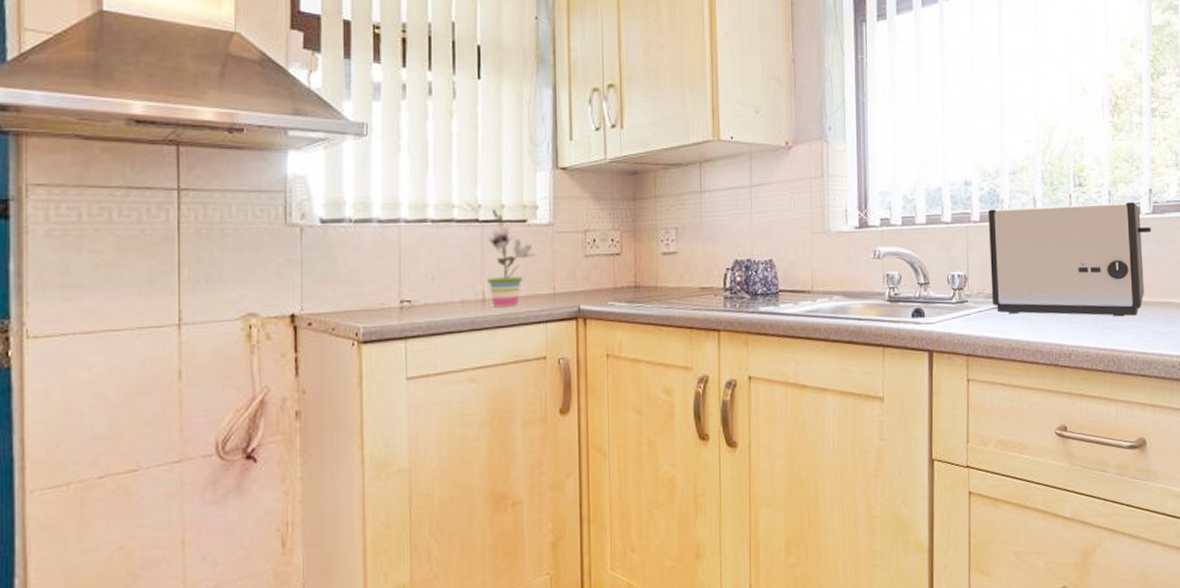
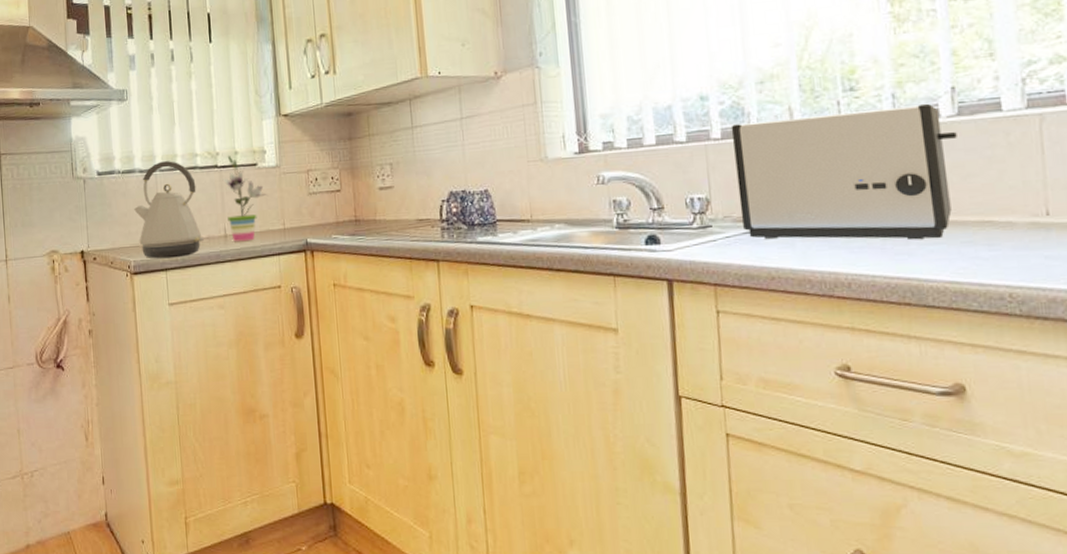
kettle: none [368,211,456,326] -> present [134,161,204,259]

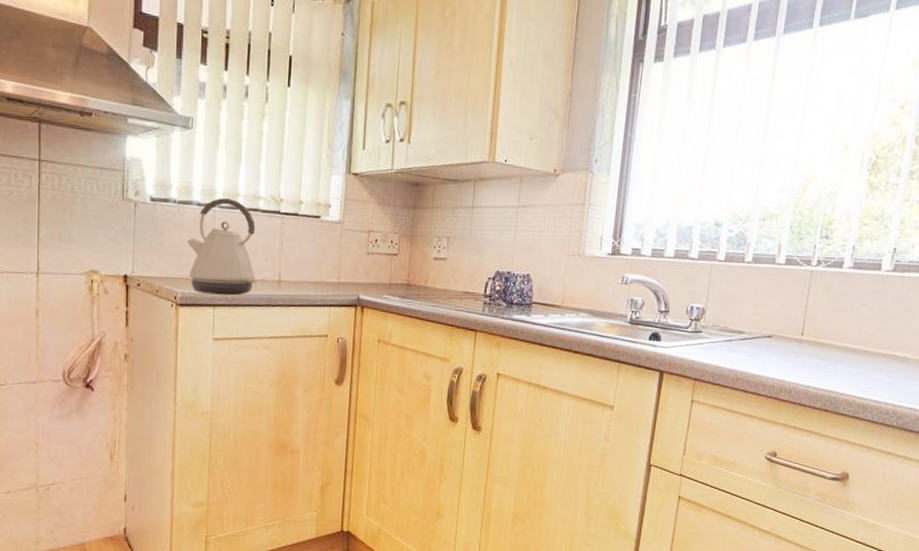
potted plant: present [222,155,267,242] -> none [283,203,326,290]
toaster: present [731,103,957,241] -> none [724,251,889,364]

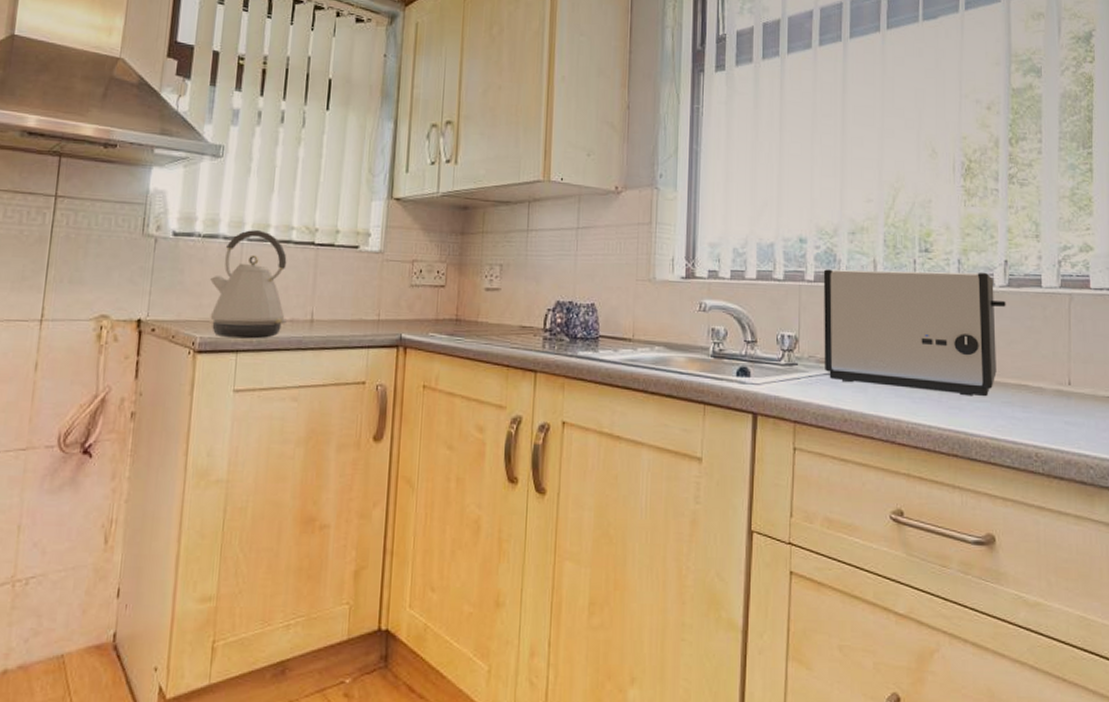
toaster: none [724,251,889,364] -> present [823,269,1006,397]

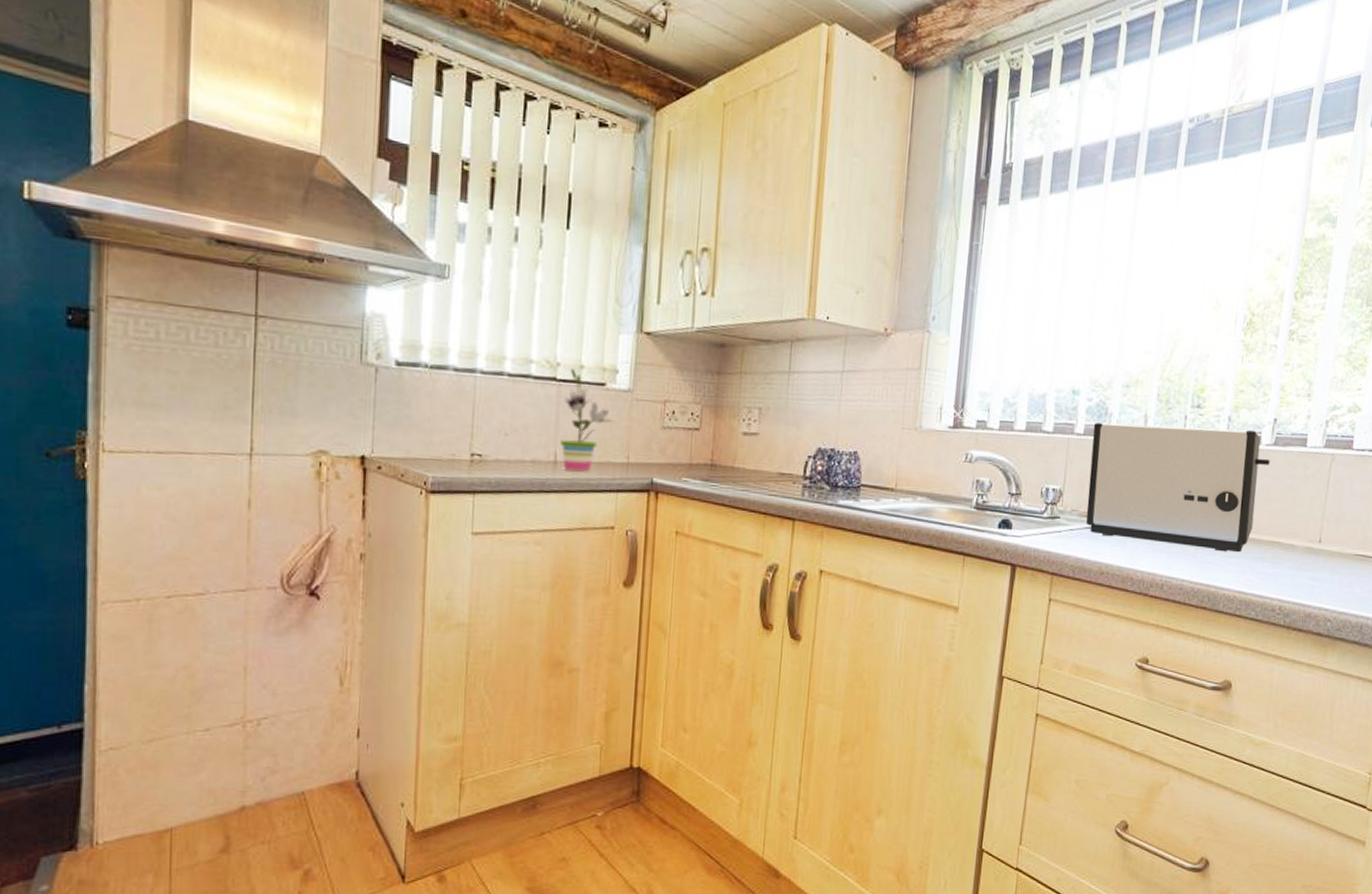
kettle: present [210,230,287,339] -> none [441,362,527,480]
potted plant: none [317,233,365,330] -> present [560,368,613,472]

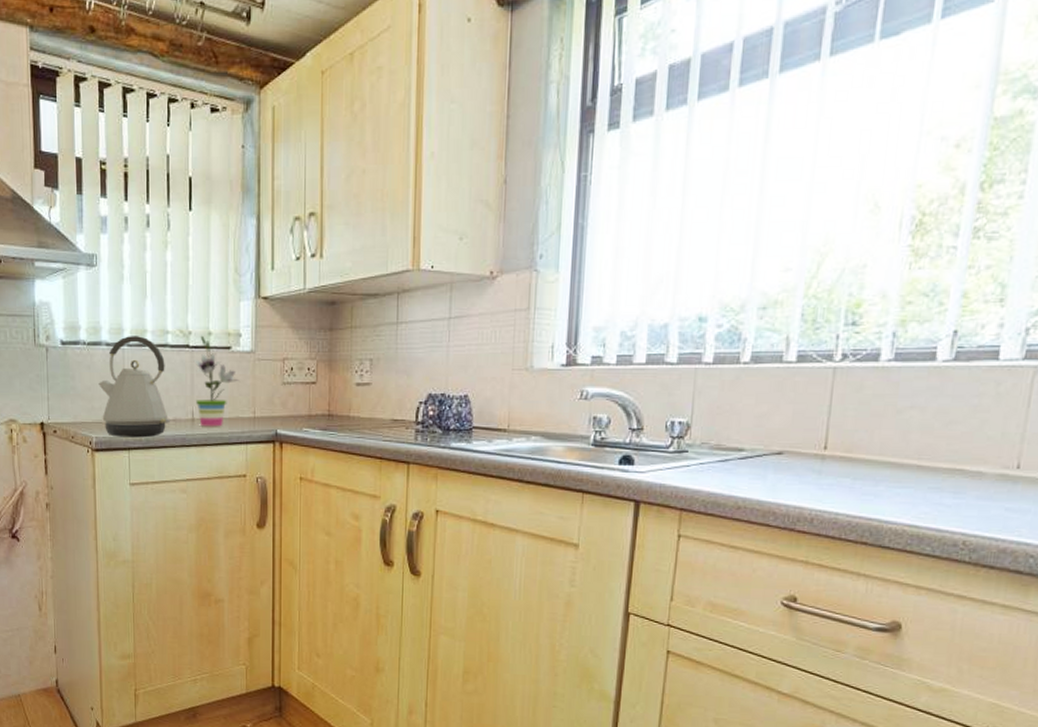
kettle: none [441,362,527,480] -> present [99,336,170,438]
toaster: present [1085,422,1270,553] -> none [718,345,949,483]

